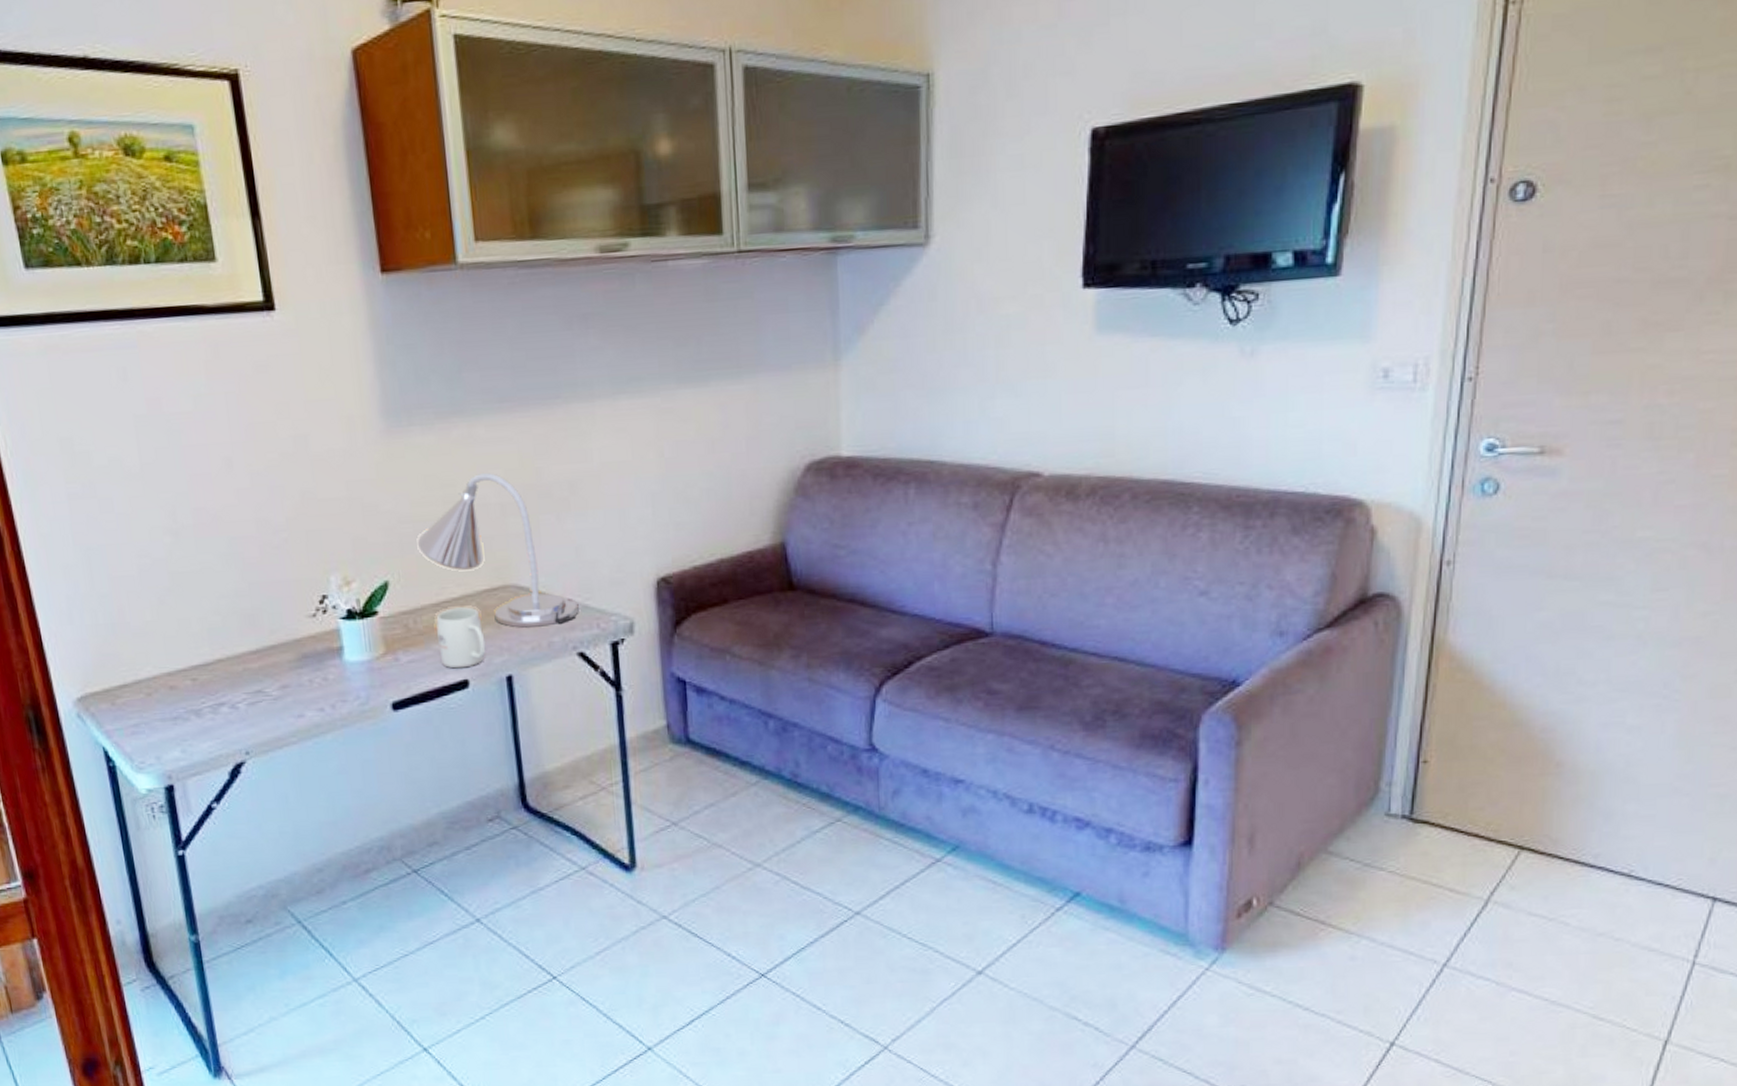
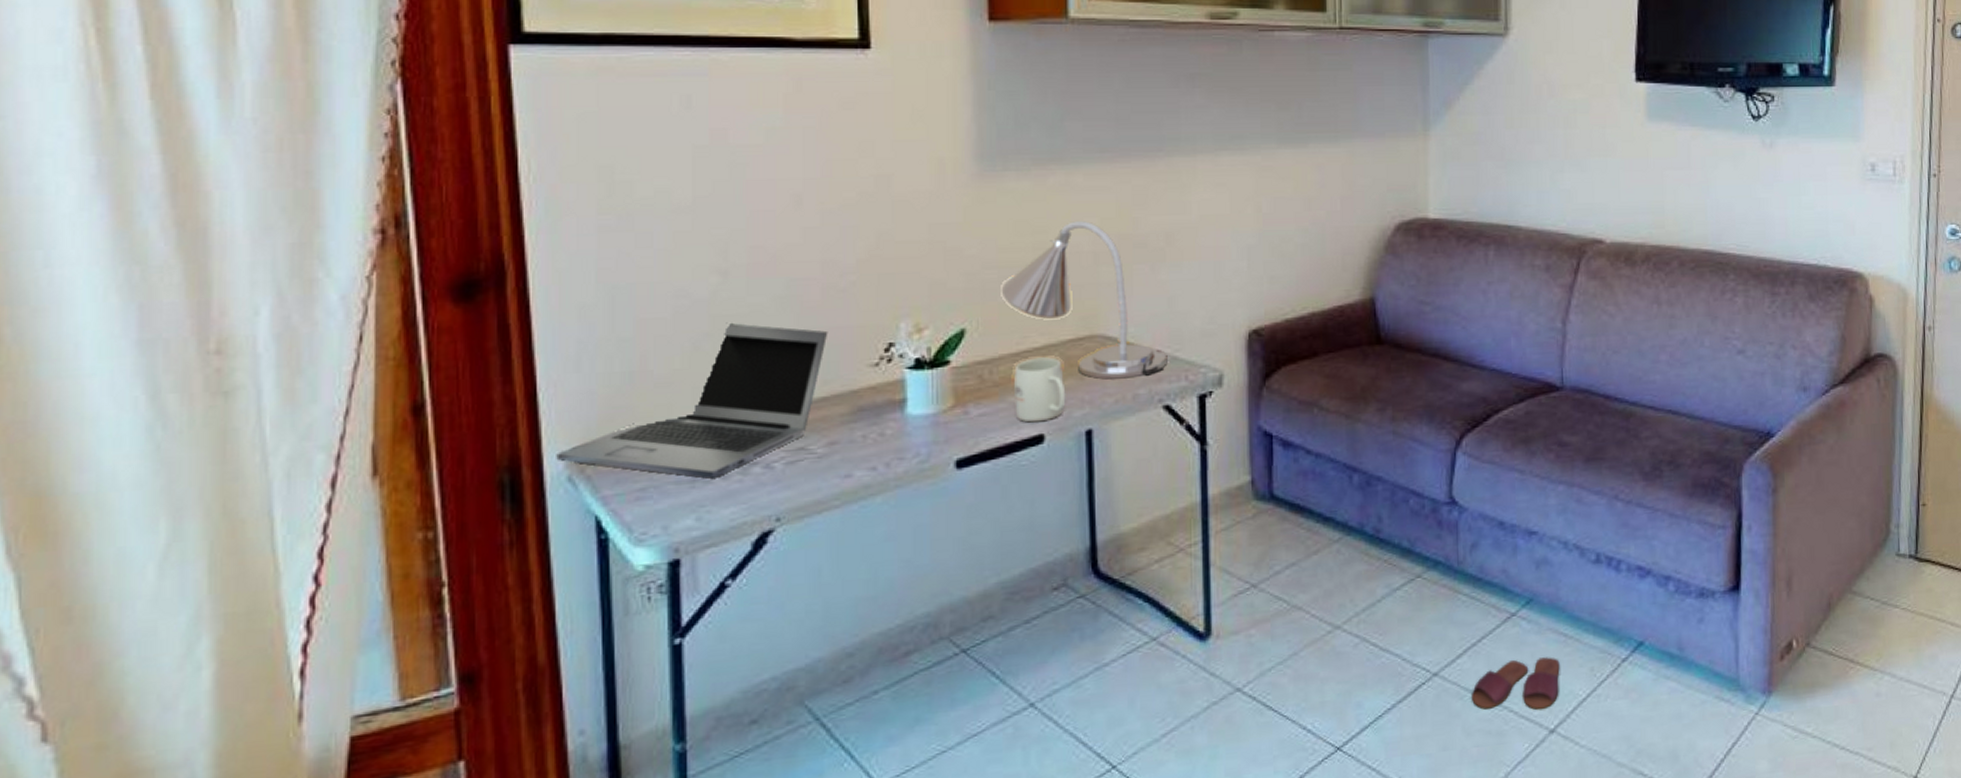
laptop: none [65,579,270,717] -> present [556,323,828,479]
slippers: none [895,902,988,951] -> present [1472,657,1560,710]

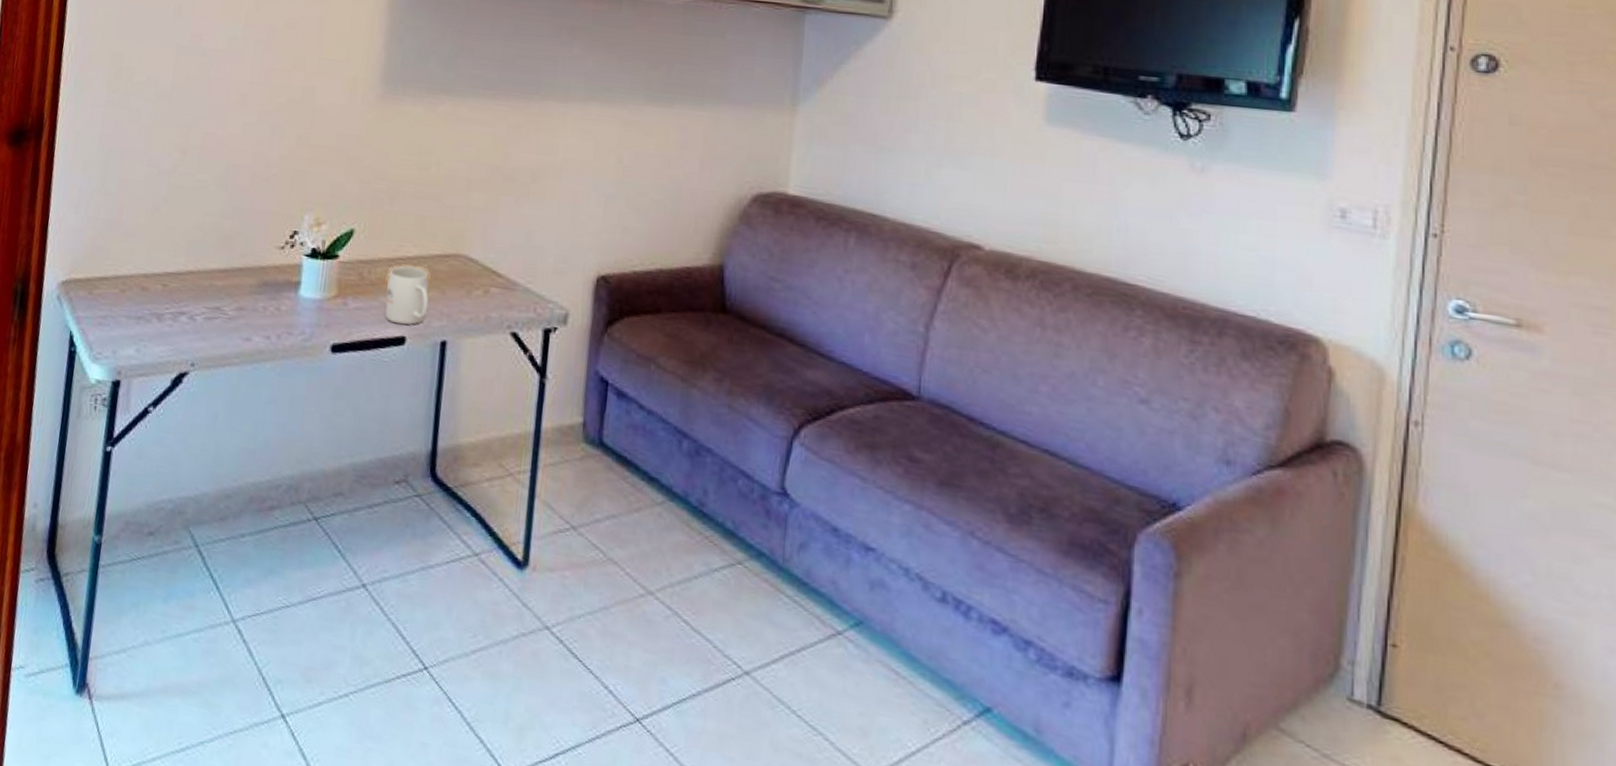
laptop: present [556,323,828,479] -> none [52,193,251,319]
table lamp: present [1001,221,1168,380] -> none [387,148,521,303]
slippers: present [1472,657,1560,710] -> none [784,683,888,749]

